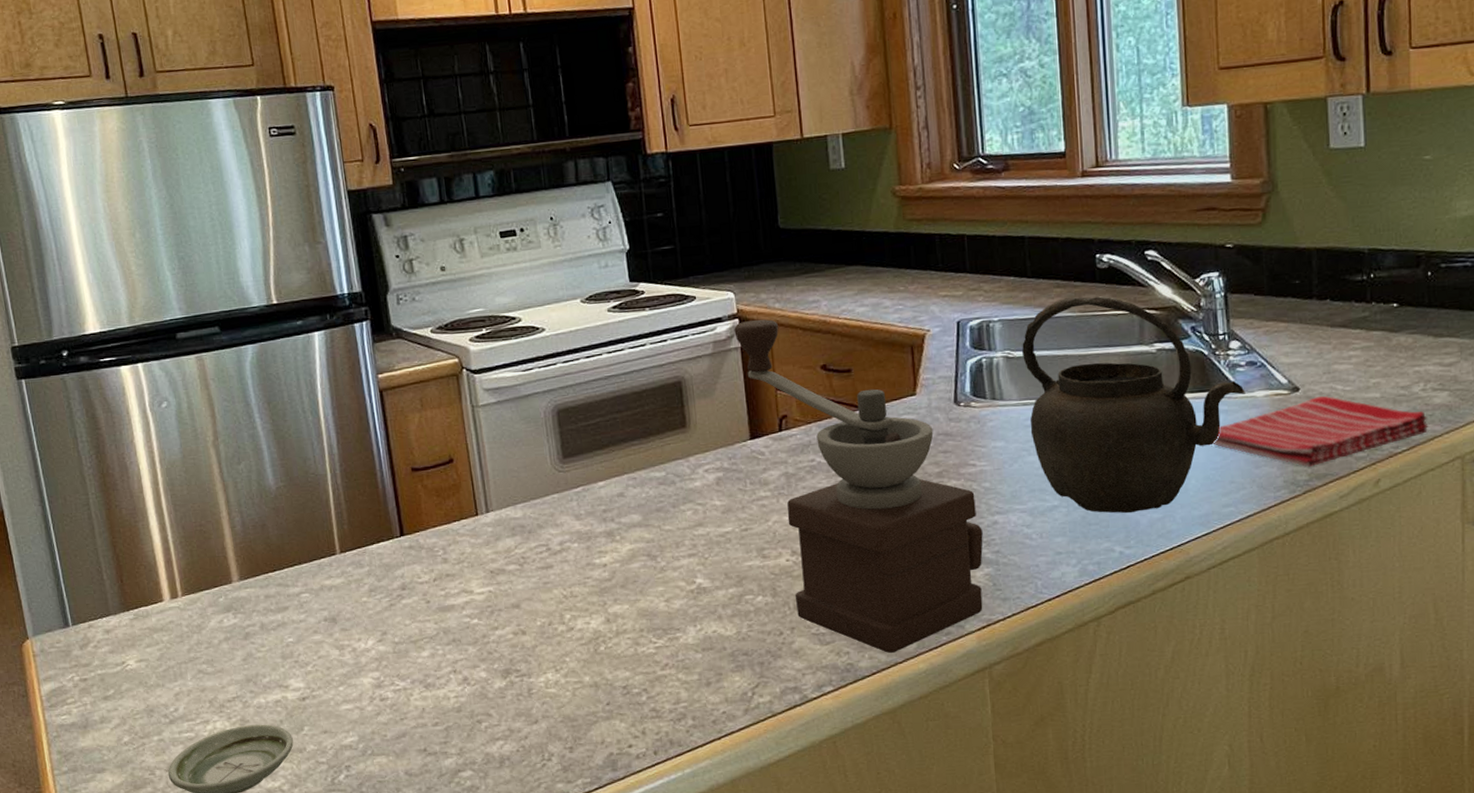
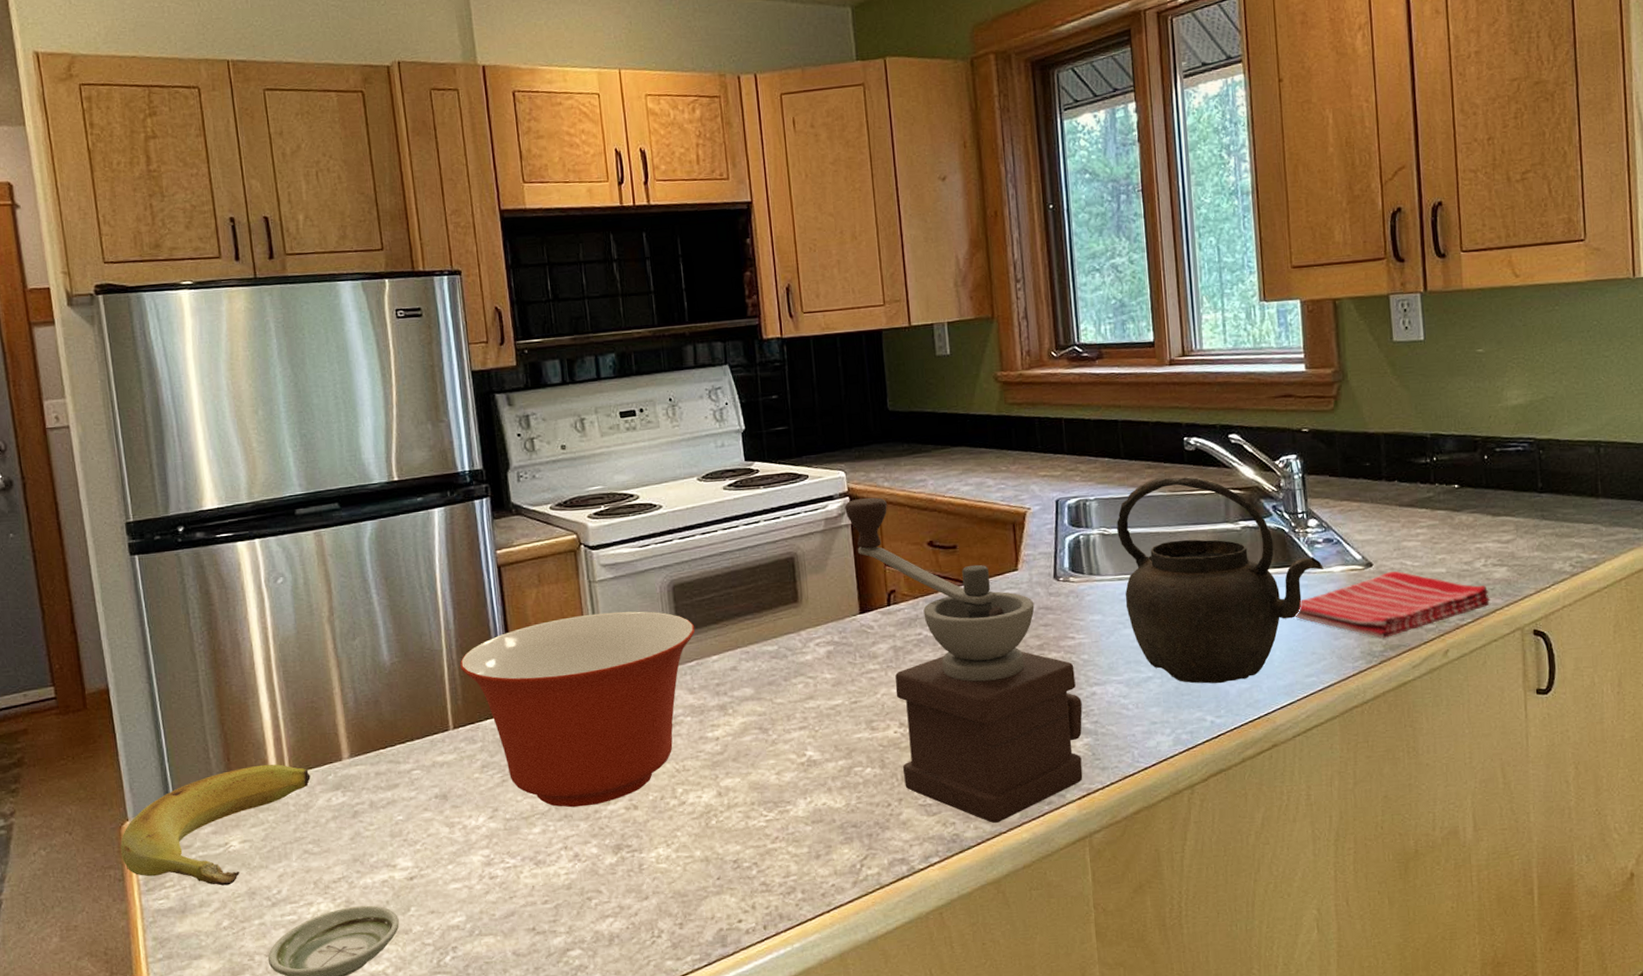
banana: none [22,586,202,703] -> present [120,764,311,886]
mixing bowl: none [345,436,580,632] -> present [460,611,695,808]

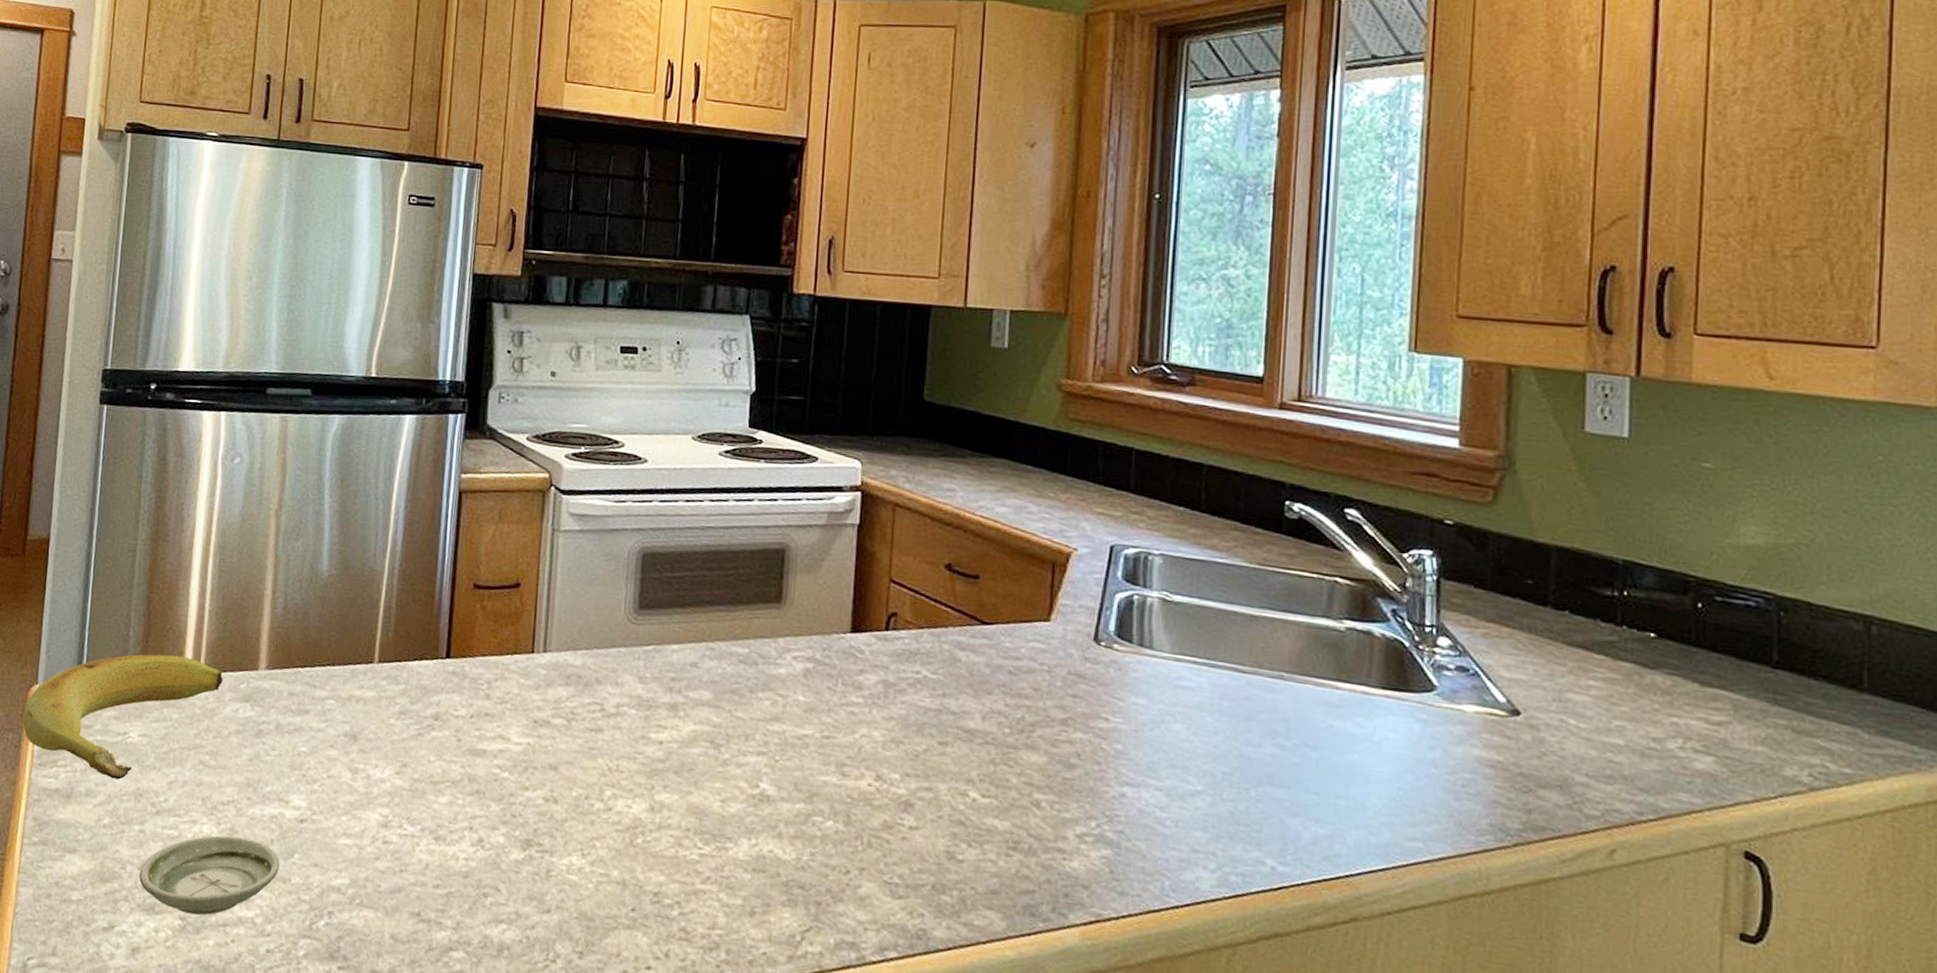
mixing bowl: present [460,611,695,808] -> none [399,564,658,788]
coffee grinder: present [845,497,1083,823] -> none [854,496,1106,929]
kettle: present [1117,477,1324,684] -> none [1180,544,1451,824]
dish towel: present [1294,571,1491,638] -> none [1403,727,1685,814]

